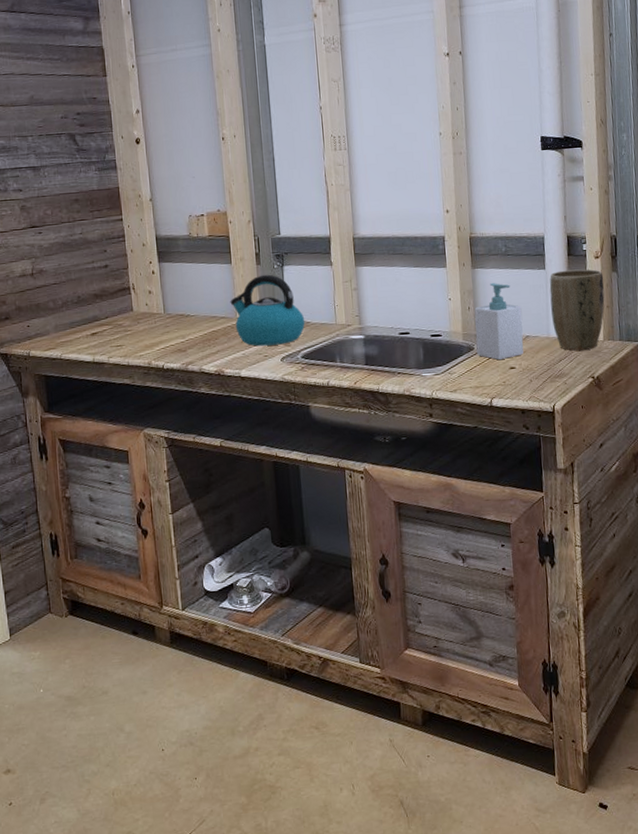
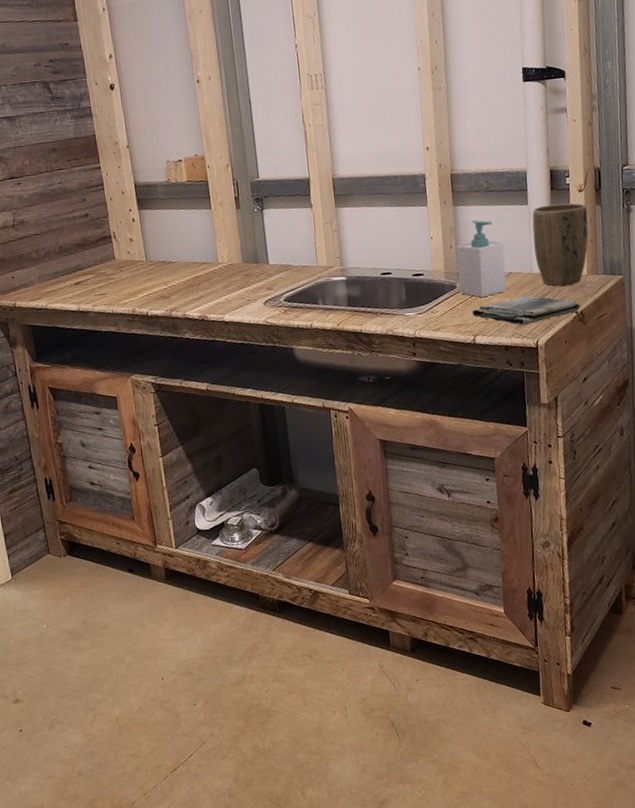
kettle: present [230,274,305,346] -> none [211,218,287,291]
dish towel: none [488,359,597,390] -> present [471,295,581,326]

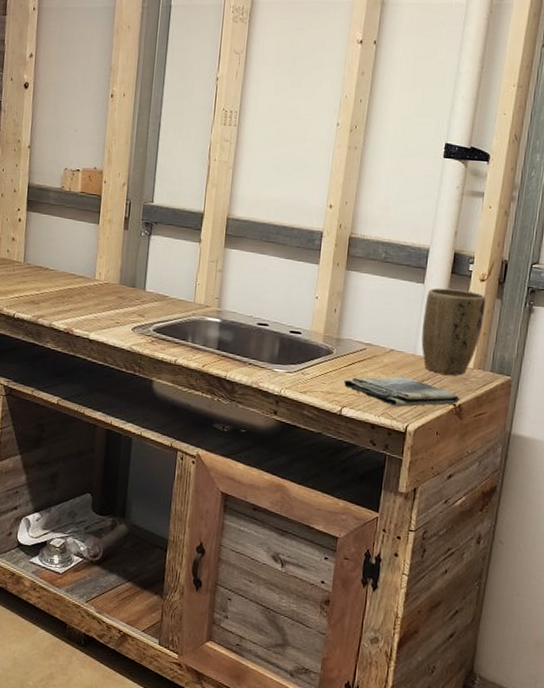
soap bottle: present [456,220,507,298] -> none [335,288,391,370]

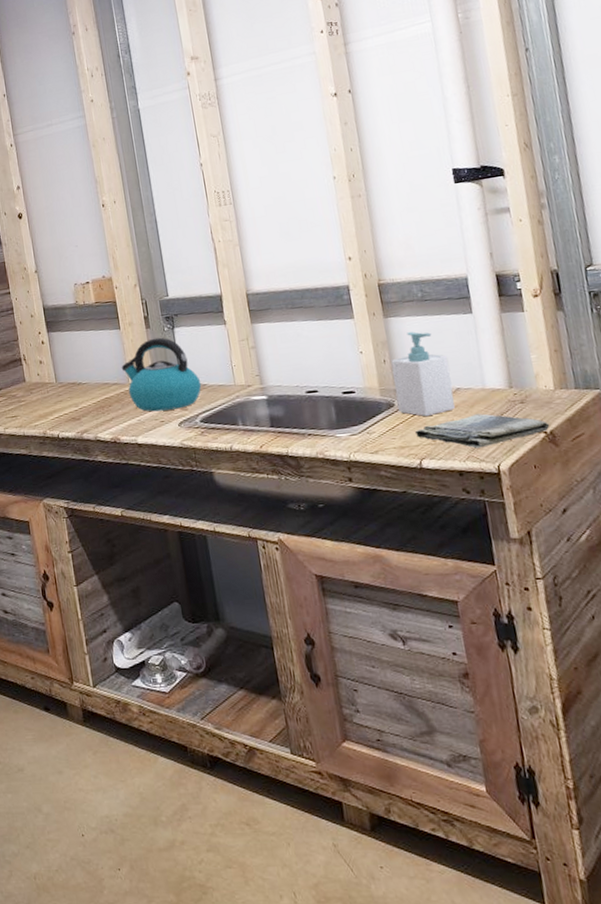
kettle: none [91,240,164,314] -> present [121,337,202,412]
soap bottle: none [335,288,391,370] -> present [391,332,455,417]
plant pot: present [421,288,486,376] -> none [478,309,552,403]

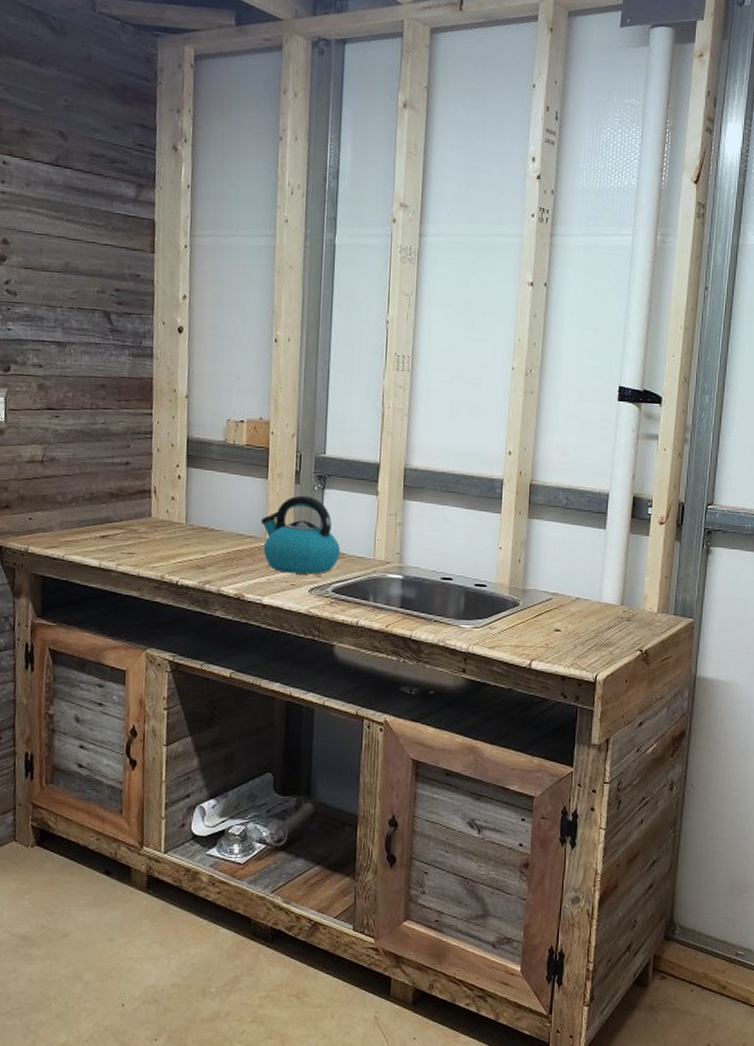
soap bottle: present [391,332,455,417] -> none [522,536,576,621]
dish towel: present [414,414,550,448] -> none [531,625,646,657]

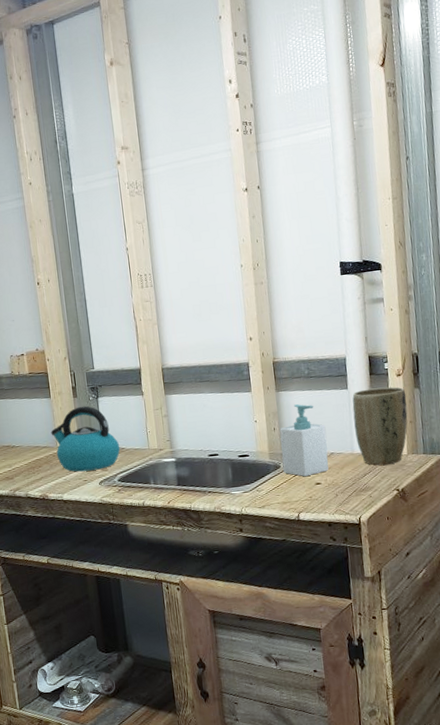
soap bottle: none [522,536,576,621] -> present [279,404,329,477]
plant pot: none [606,532,666,621] -> present [352,387,408,465]

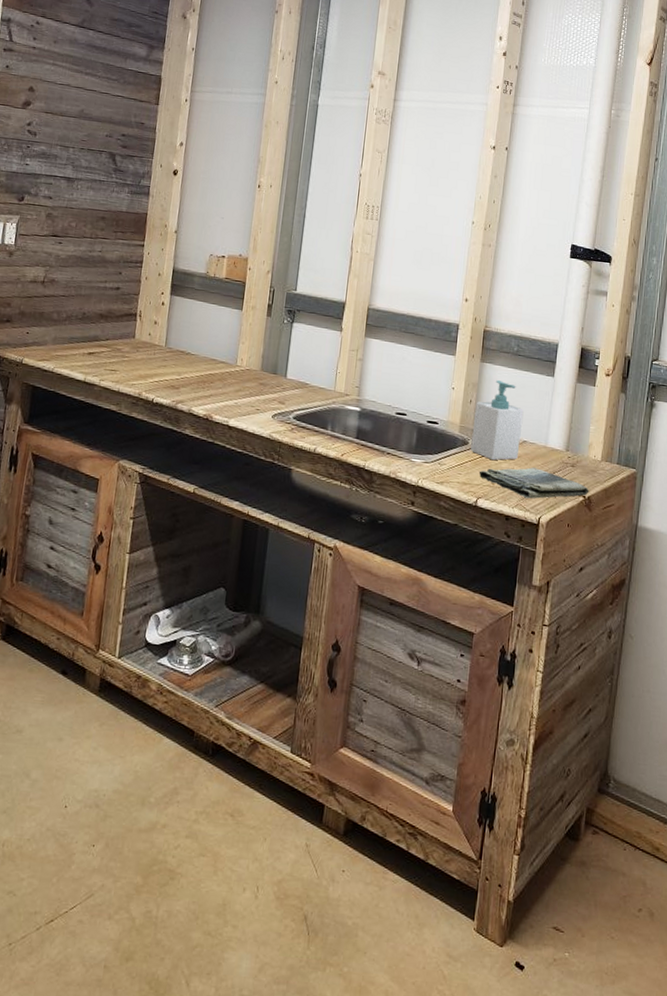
kettle: present [51,406,120,472] -> none [233,327,305,401]
dish towel: none [295,474,402,503] -> present [479,467,589,499]
plant pot: present [352,387,408,465] -> none [552,381,612,468]

